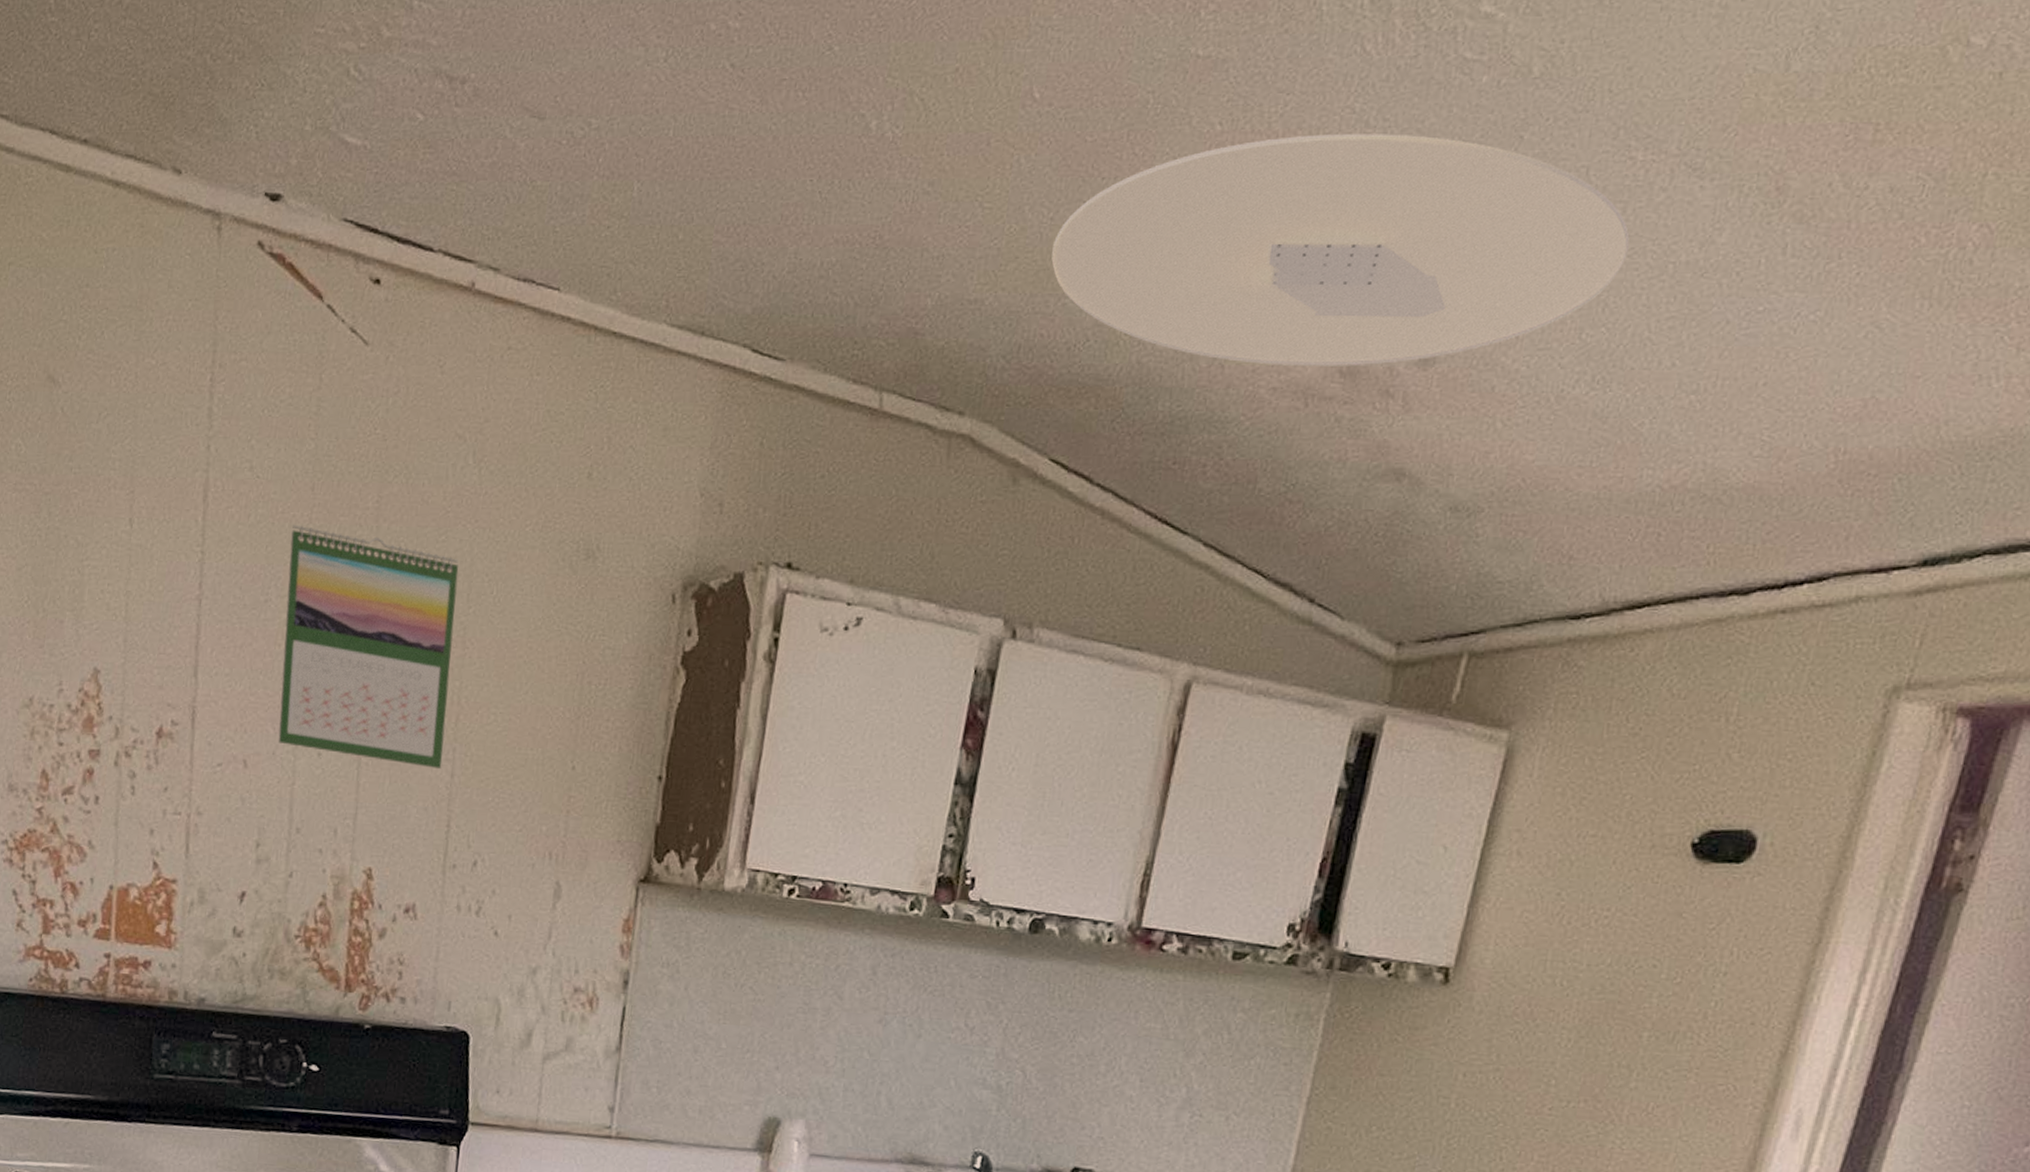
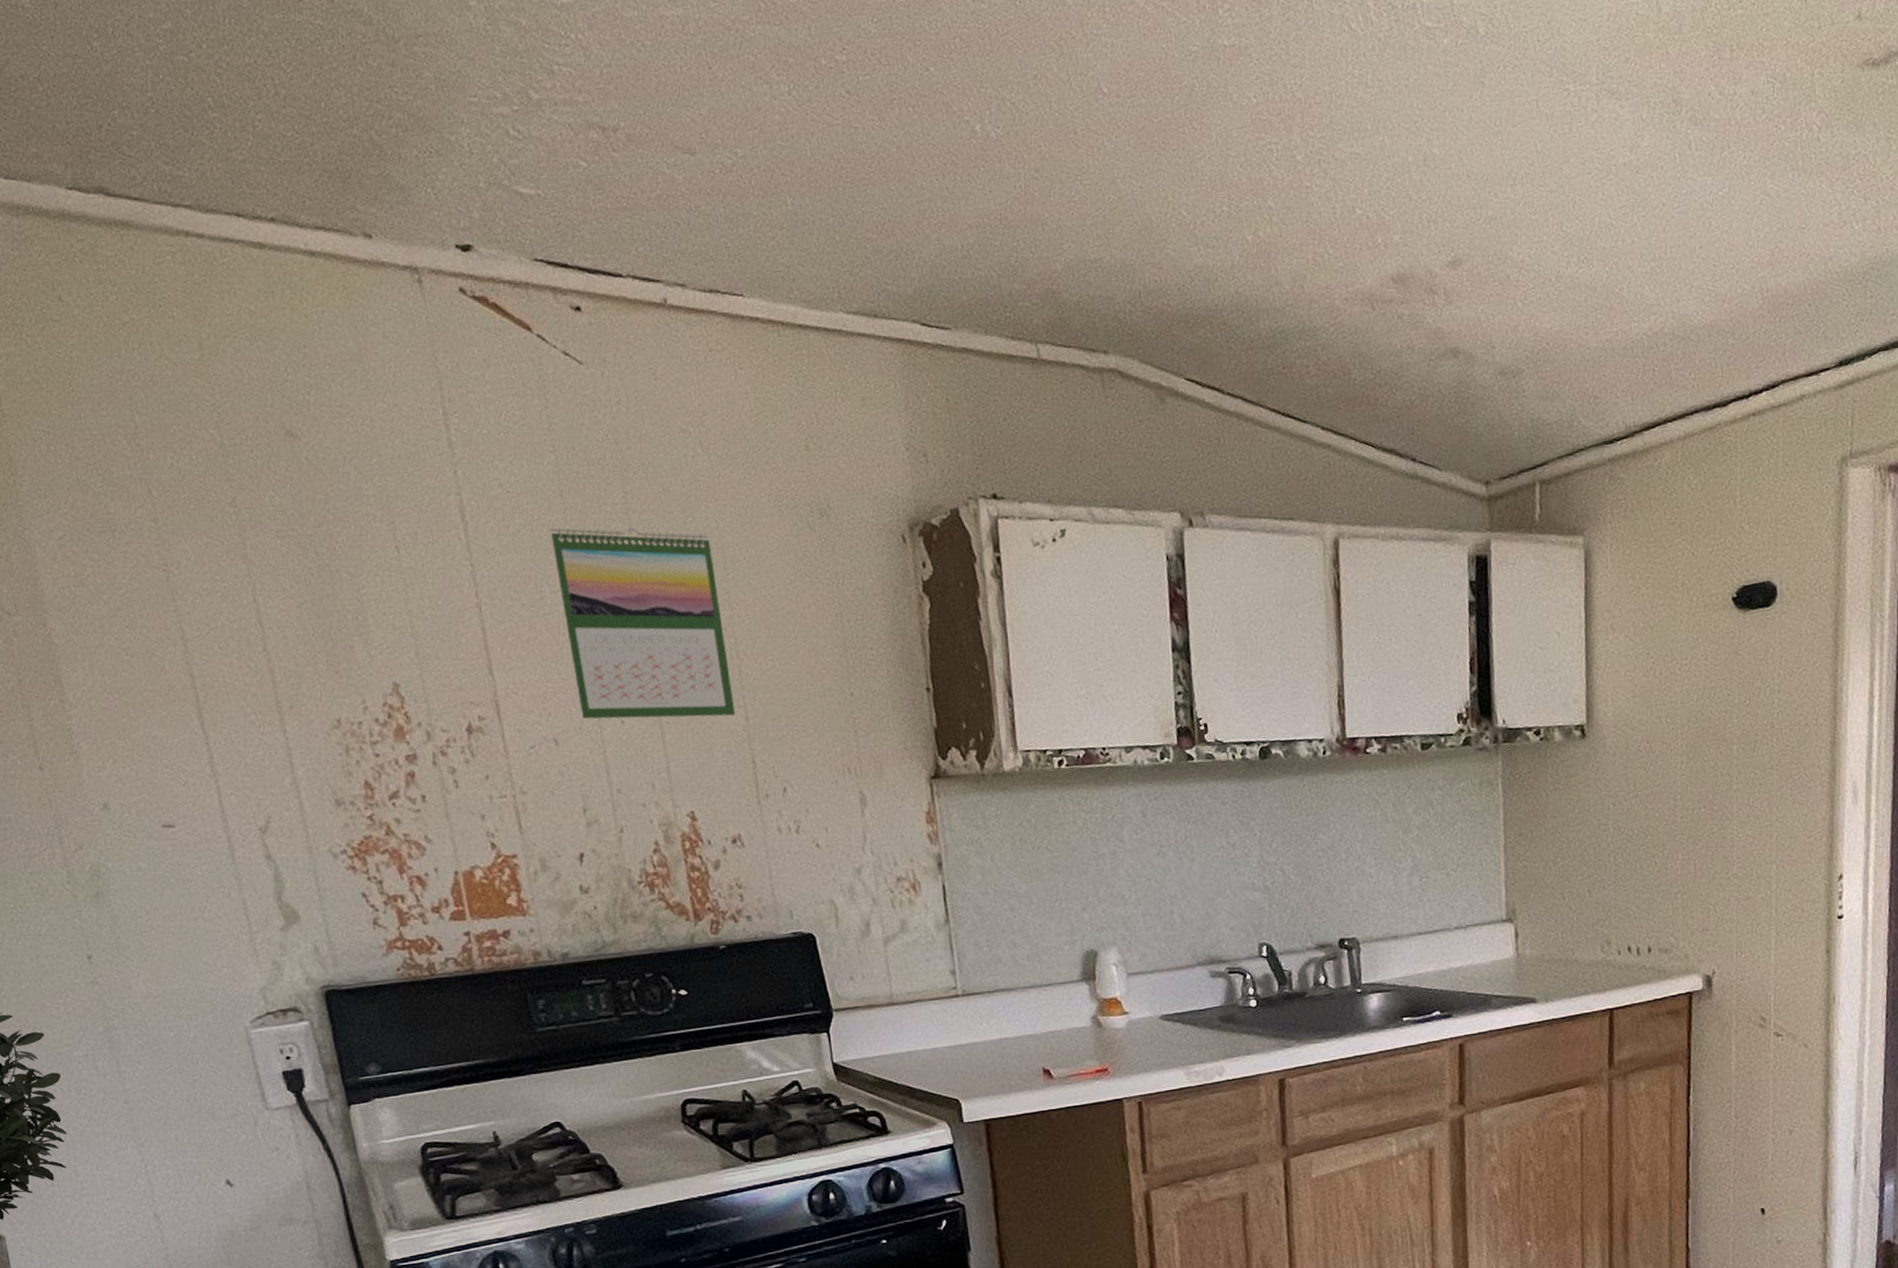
ceiling light: present [1051,134,1630,366] -> none [1147,89,1581,282]

